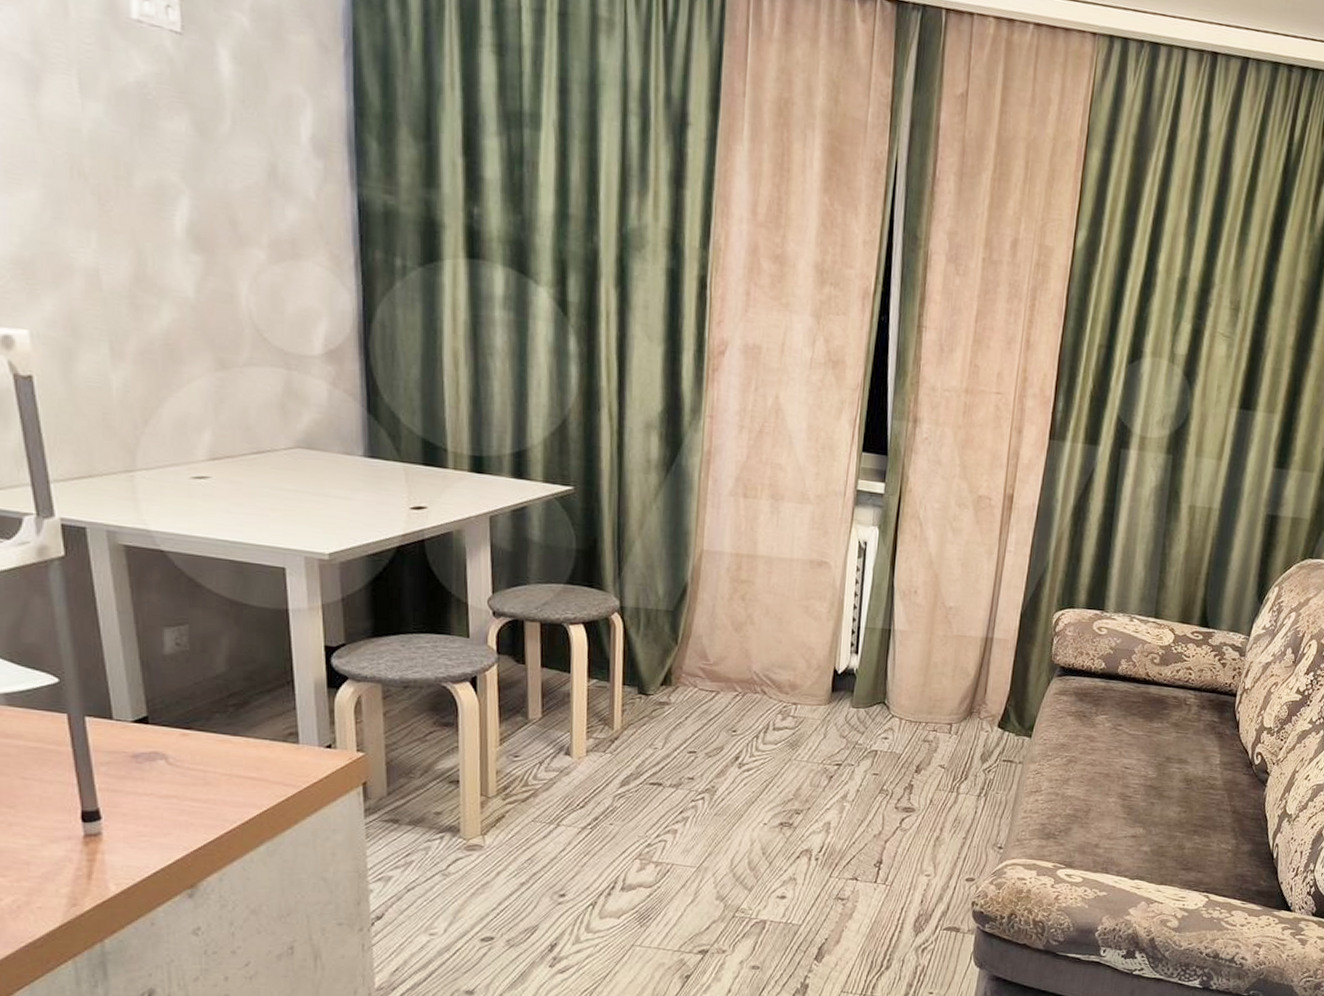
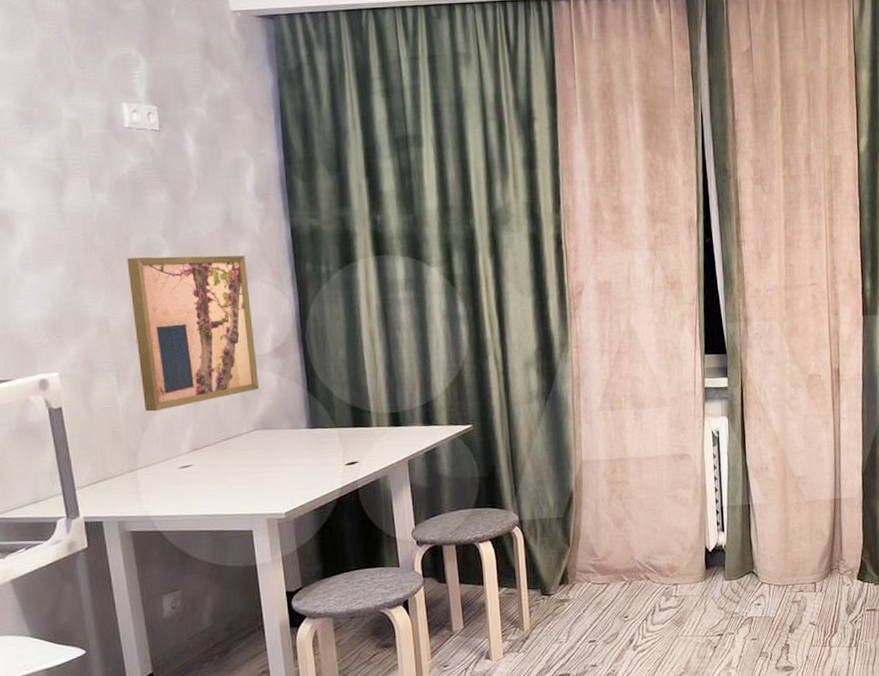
wall art: none [129,198,304,403] -> present [127,255,260,412]

